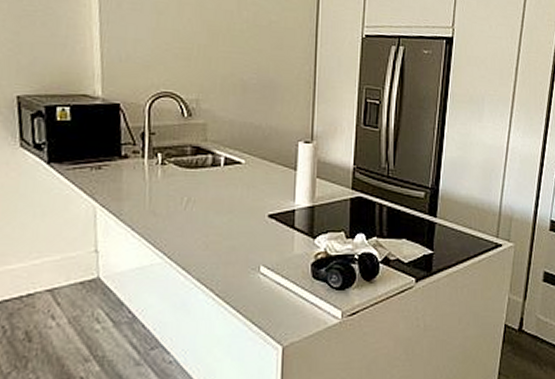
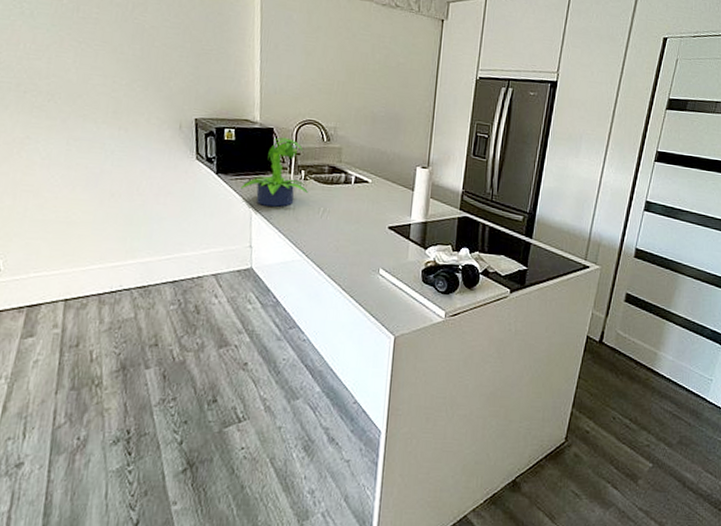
potted plant: none [81,114,167,200] -> present [241,137,308,207]

